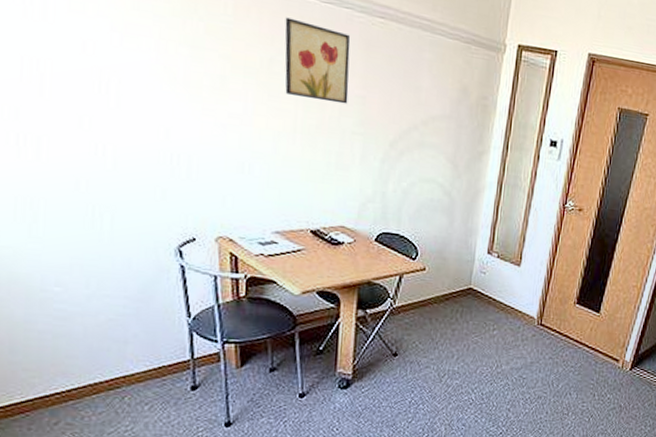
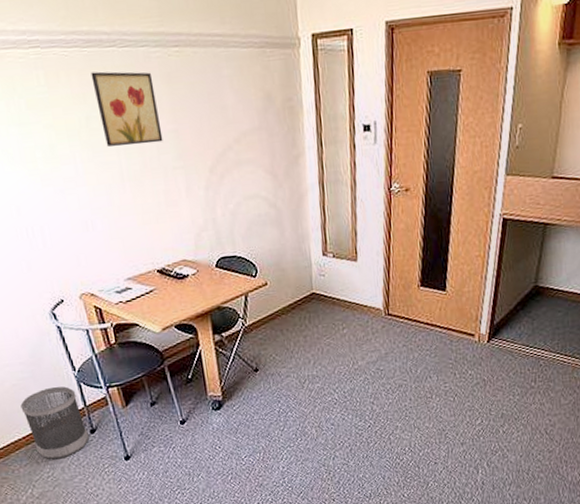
wastebasket: none [112,330,188,412] -> present [20,386,89,459]

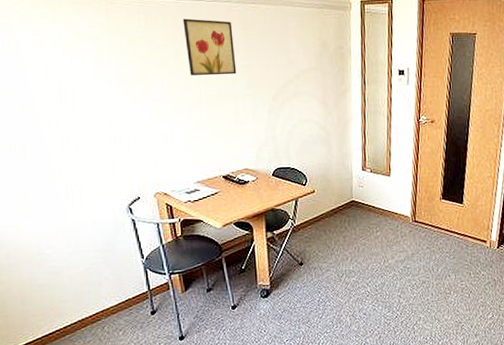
wastebasket: present [20,386,89,459] -> none [91,272,149,337]

